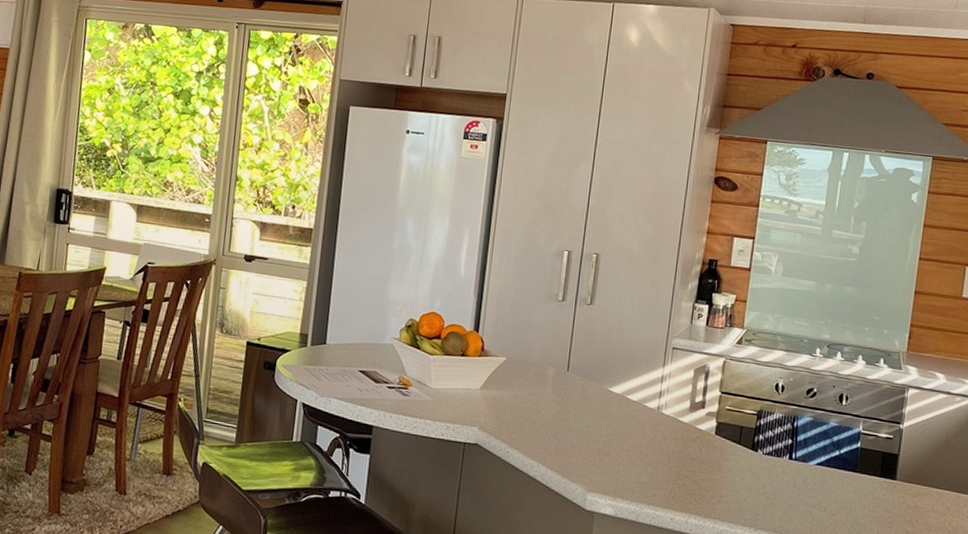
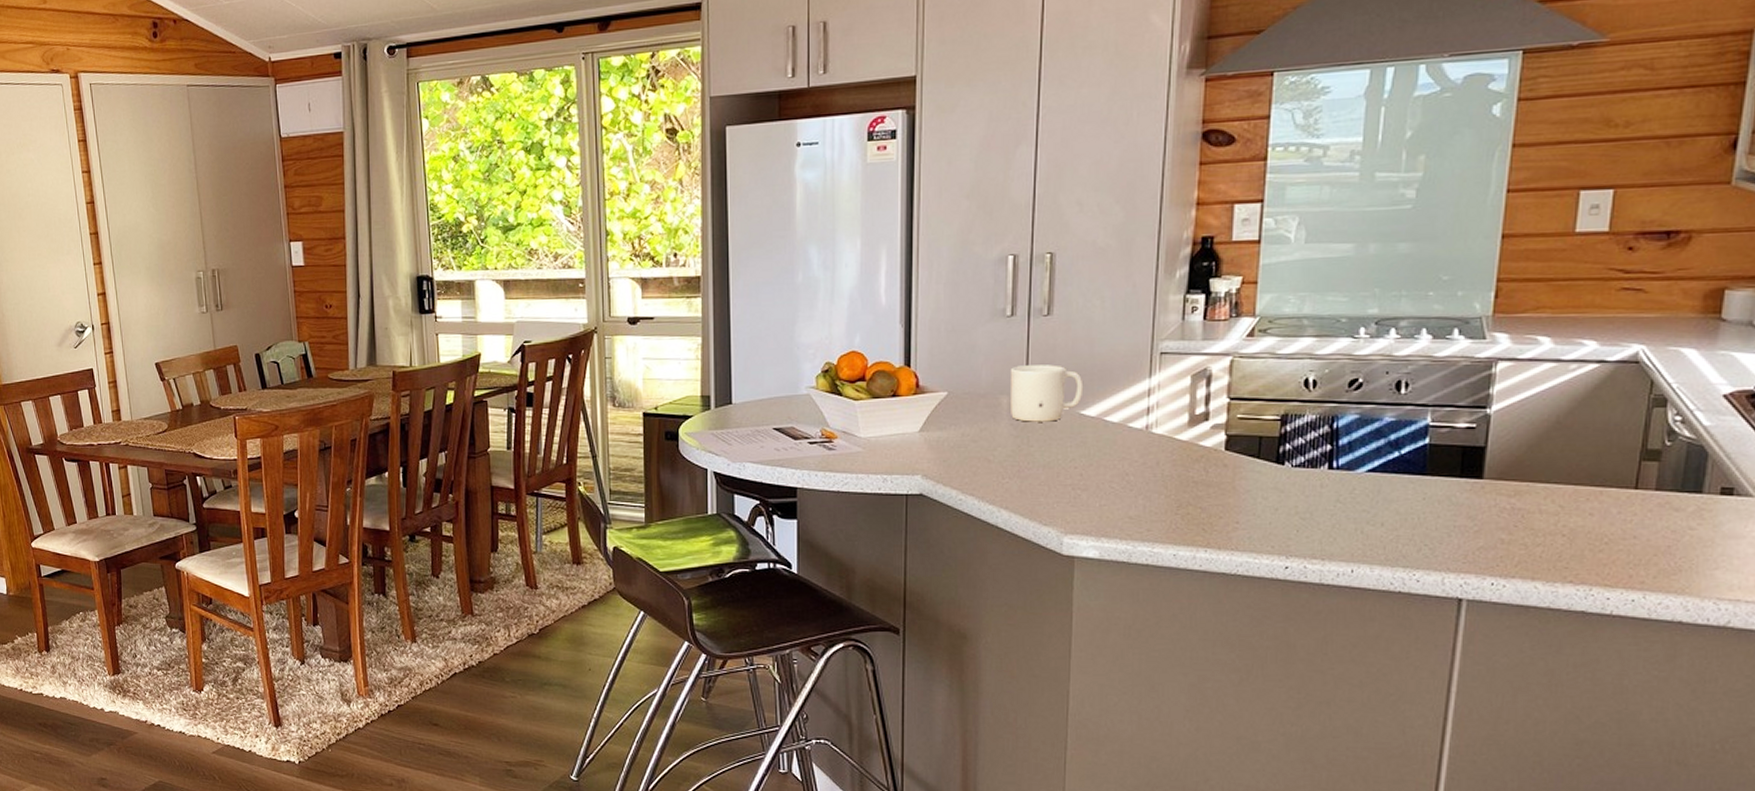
mug: none [554,343,614,394] -> present [1009,365,1084,422]

